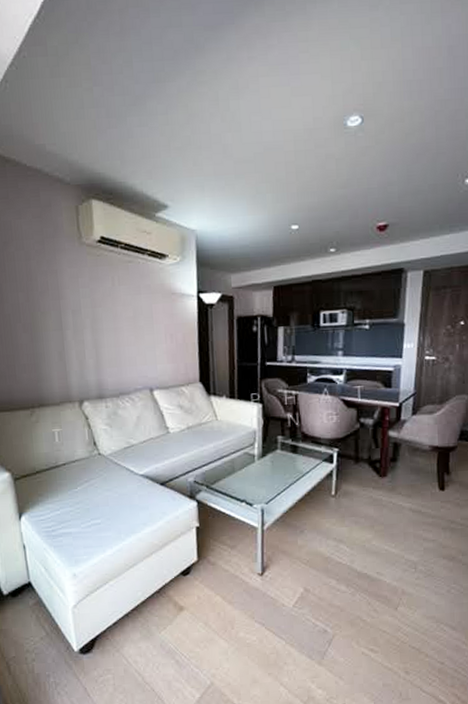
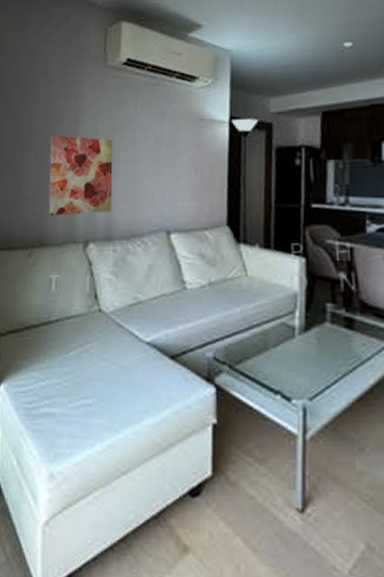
wall art: none [35,309,101,380] -> present [48,135,113,215]

